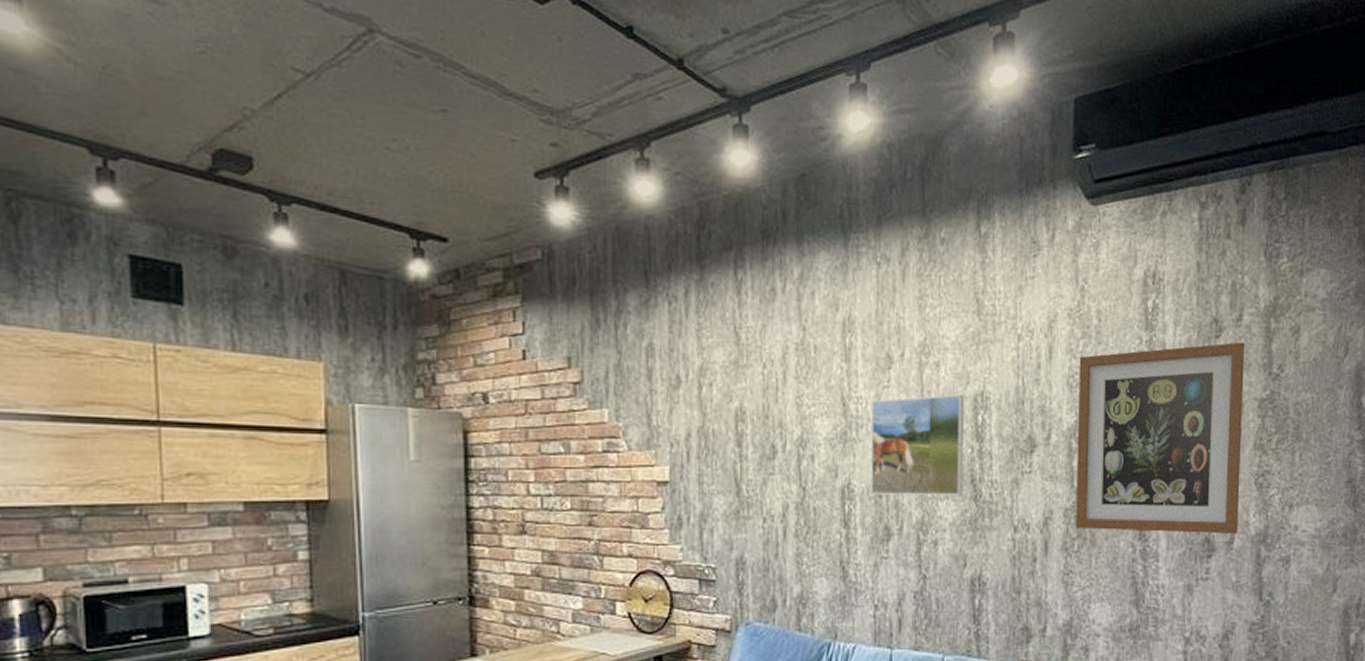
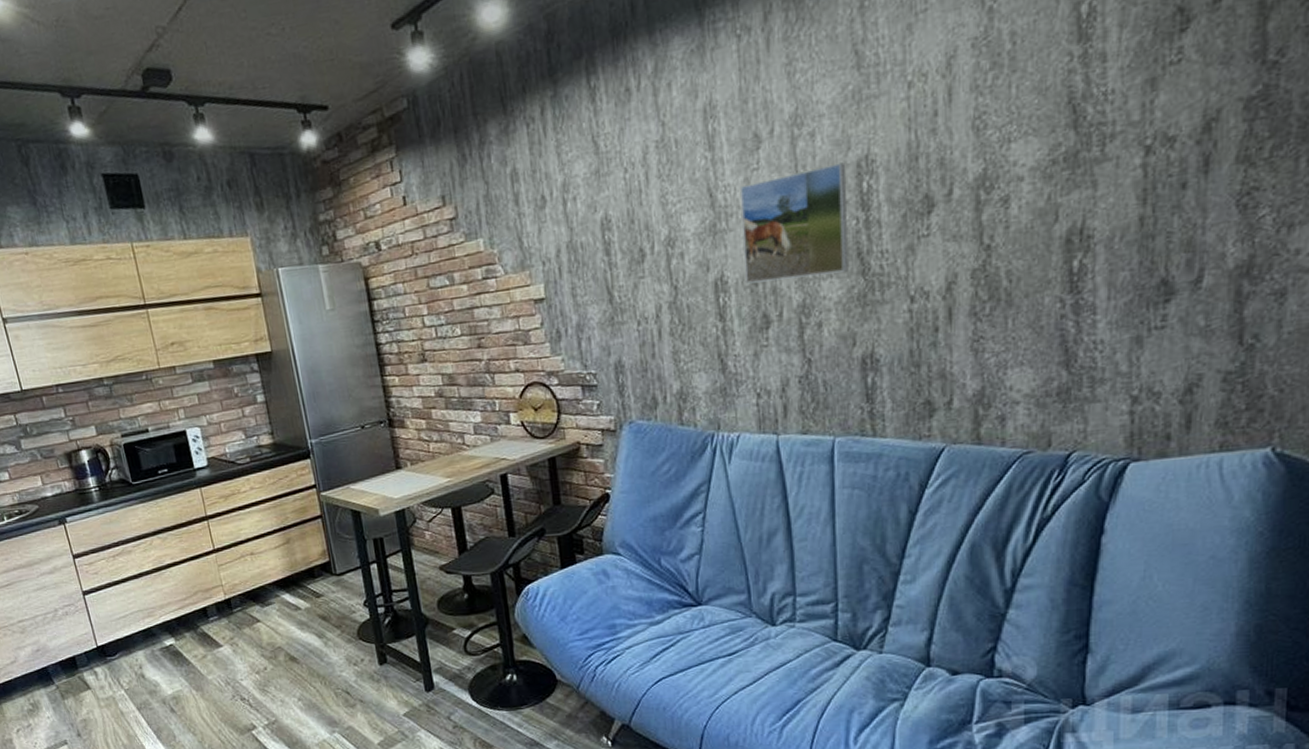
wall art: present [1075,342,1245,535] -> none [985,29,1226,290]

